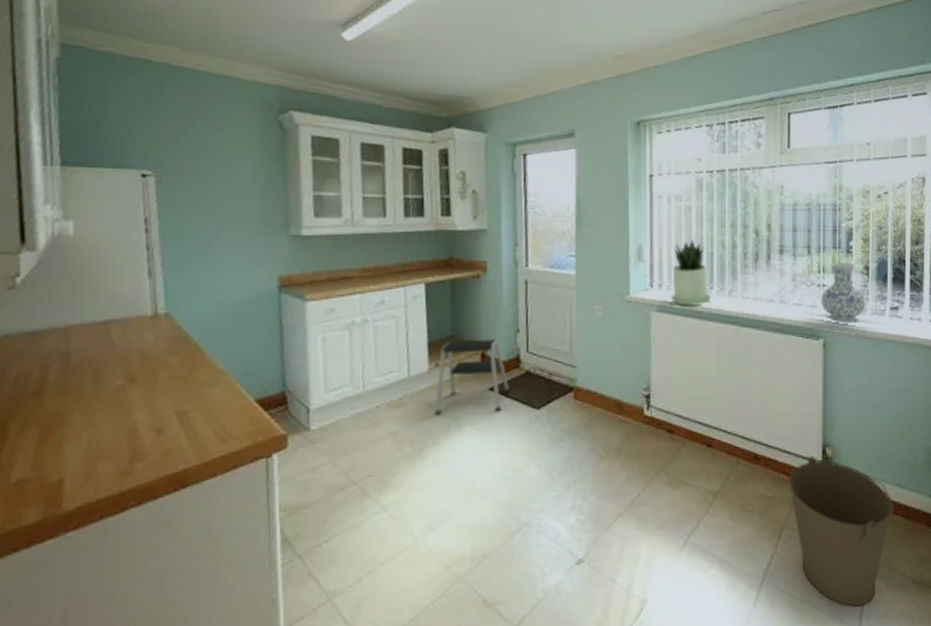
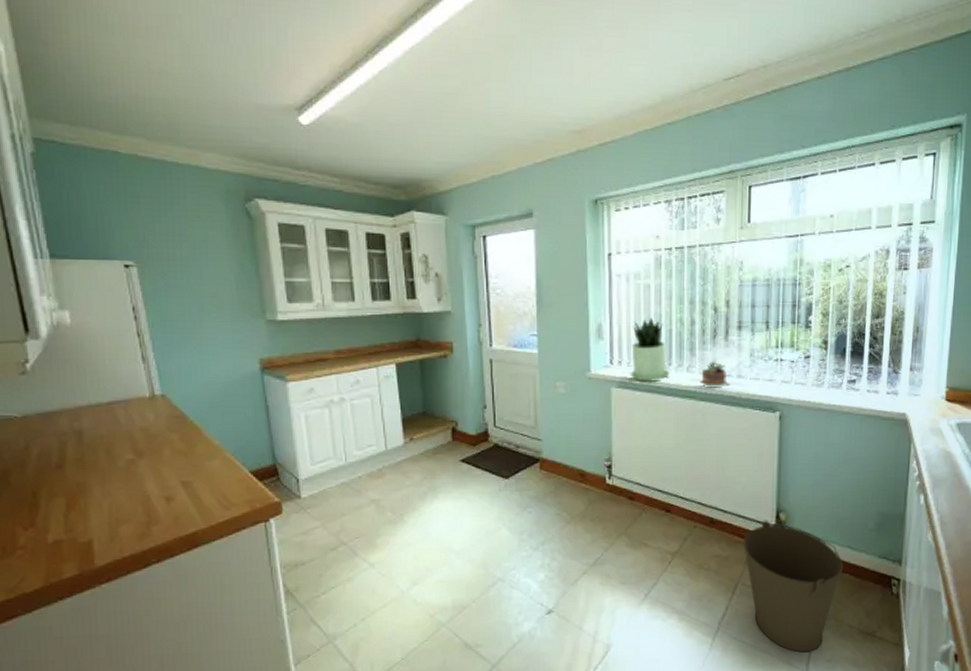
step stool: present [435,339,510,415] -> none [412,415,480,484]
succulent plant: none [743,285,773,313] -> present [701,361,730,388]
vase: present [821,262,866,324] -> none [778,337,823,397]

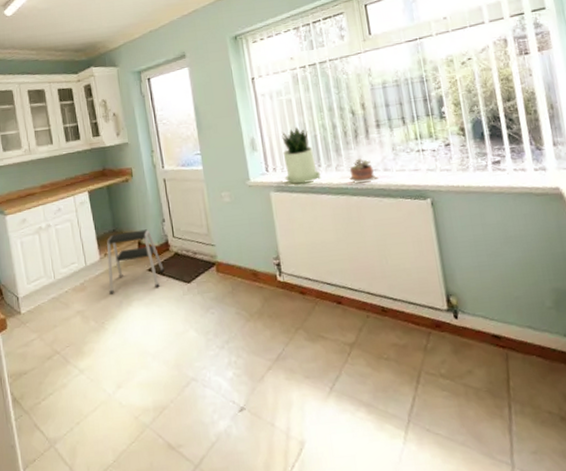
step stool: none [412,415,480,484] -> present [107,229,164,295]
bucket: present [744,520,844,653] -> none [418,305,529,444]

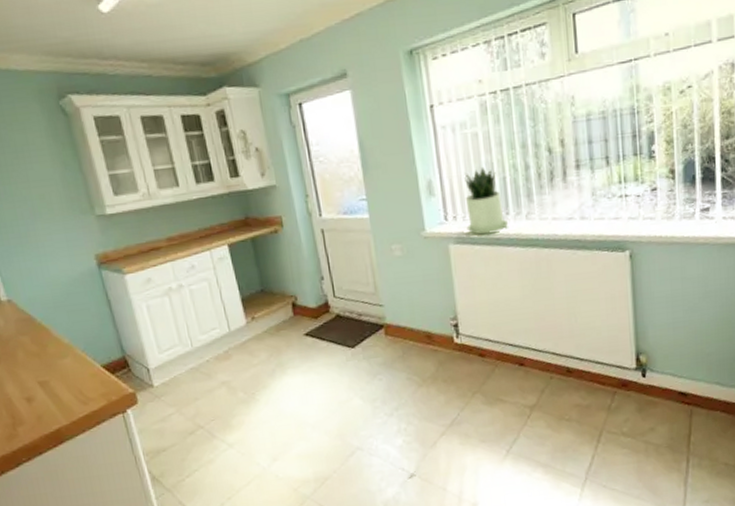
step stool: present [107,229,164,295] -> none [254,288,324,363]
succulent plant: present [349,158,378,184] -> none [541,205,573,234]

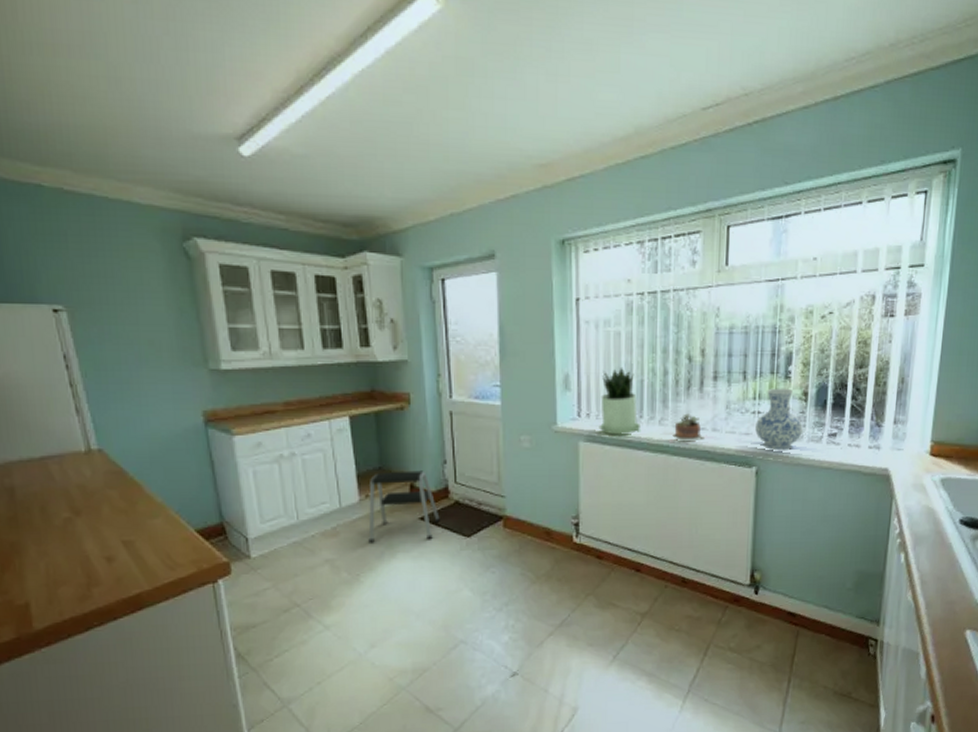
step stool: none [254,288,324,363] -> present [368,470,440,543]
succulent plant: none [541,205,573,234] -> present [674,413,704,442]
vase: none [624,168,673,233] -> present [755,388,803,451]

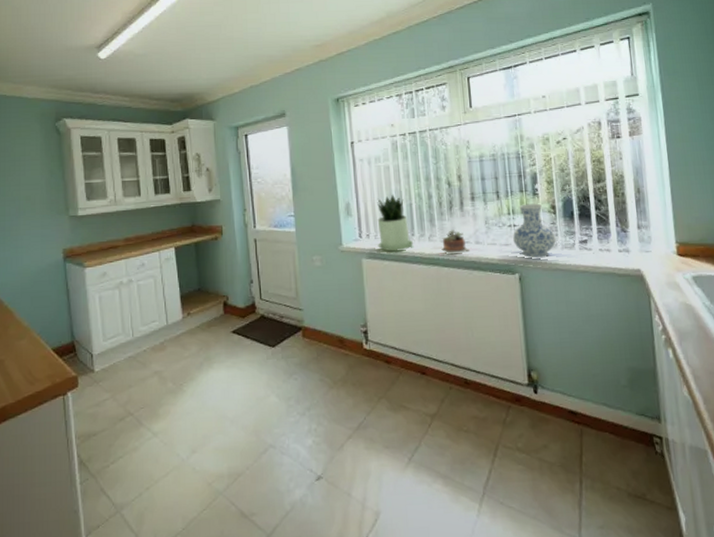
step stool: present [368,470,440,543] -> none [190,290,249,356]

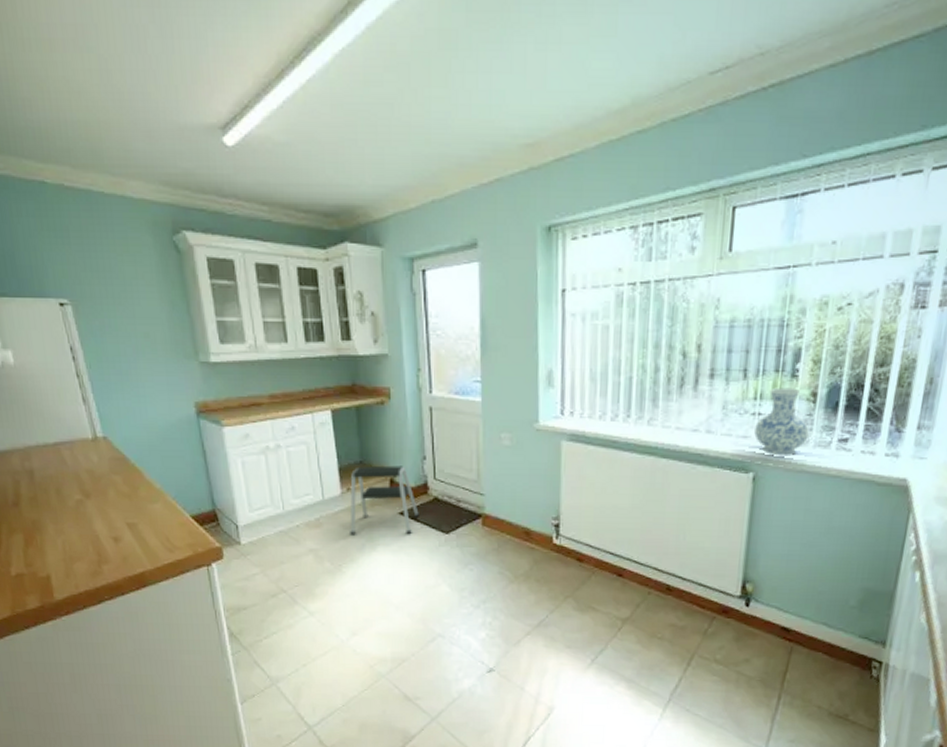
step stool: none [190,290,249,356] -> present [350,465,419,535]
planter: present [377,195,414,252] -> none [582,364,629,435]
succulent plant: present [442,230,470,255] -> none [663,413,697,444]

